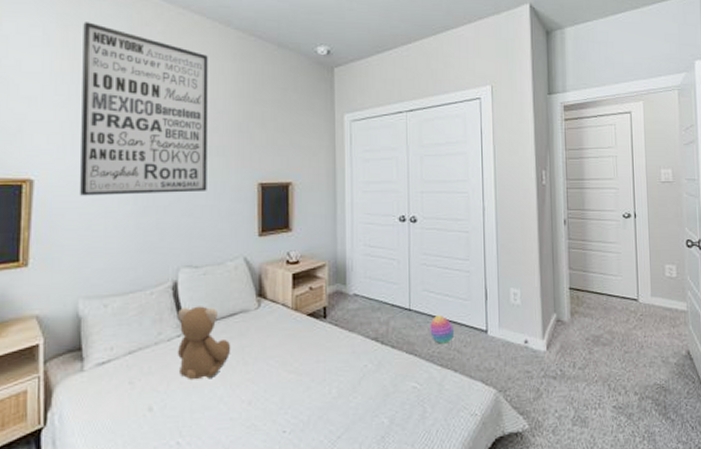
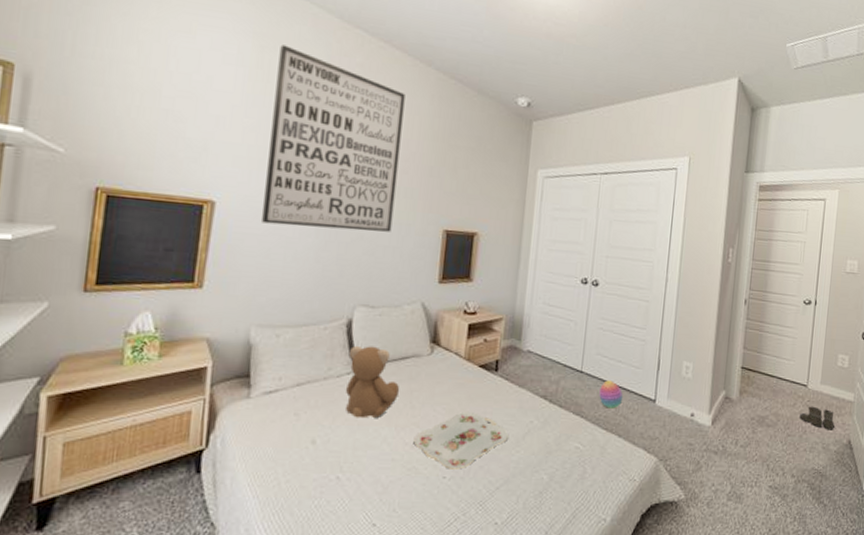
serving tray: none [250,362,345,423] -> present [413,412,509,470]
boots: none [633,320,672,343] -> present [798,406,836,430]

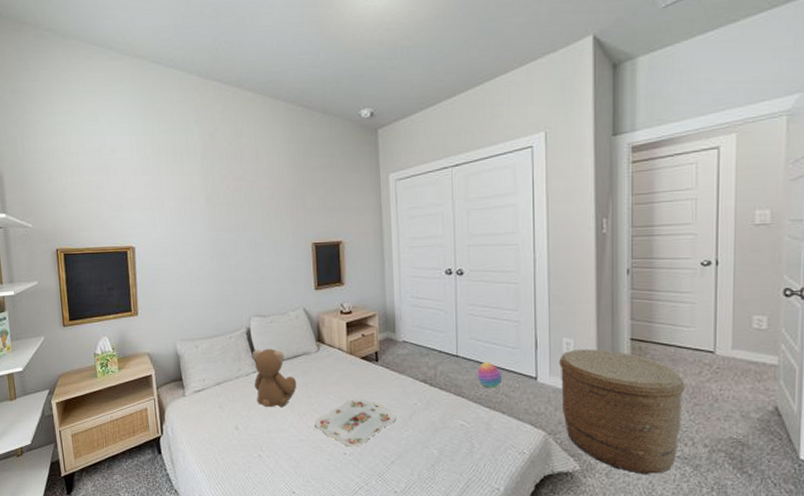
wall art: present [260,45,405,232] -> none [158,109,269,259]
basket: none [675,374,782,504] -> present [559,349,685,474]
boots: present [798,406,836,430] -> none [706,373,756,397]

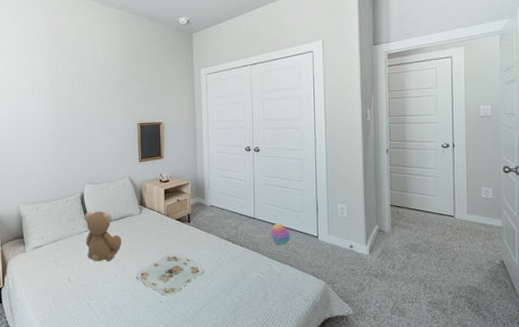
basket: present [559,349,685,474] -> none [335,213,433,317]

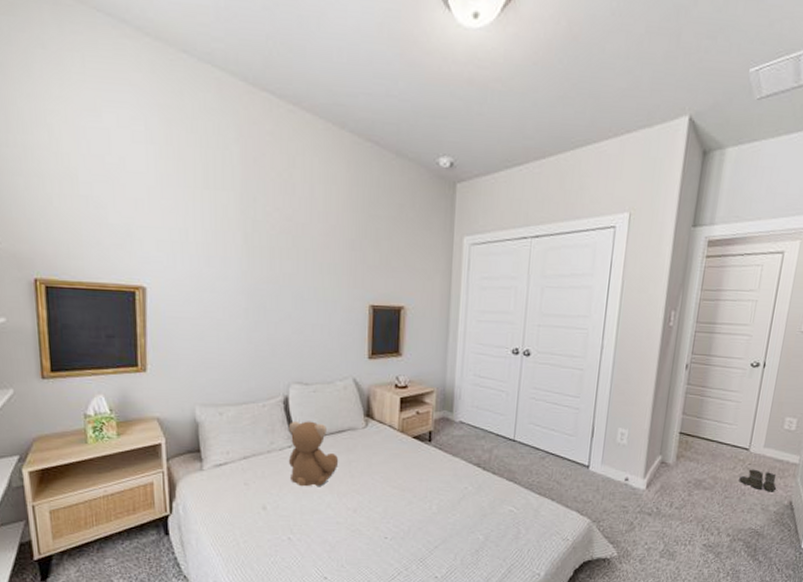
serving tray: present [136,254,205,296] -> none [355,480,445,531]
stacking toy: present [271,223,291,245] -> none [532,448,557,475]
boots: none [449,233,486,253] -> present [738,469,777,492]

